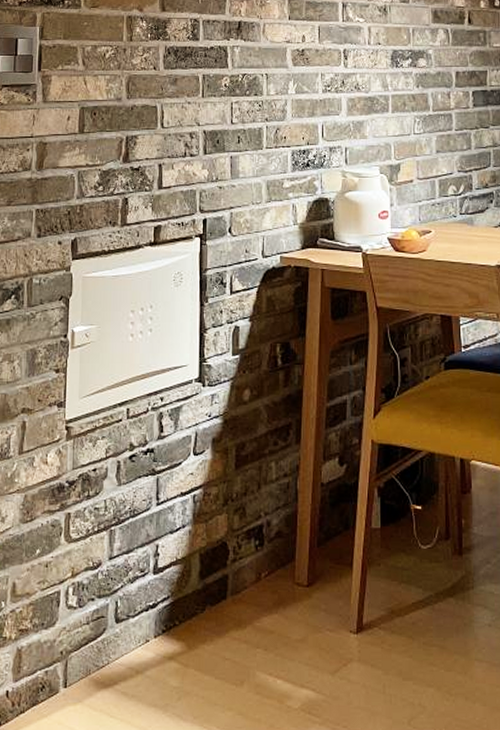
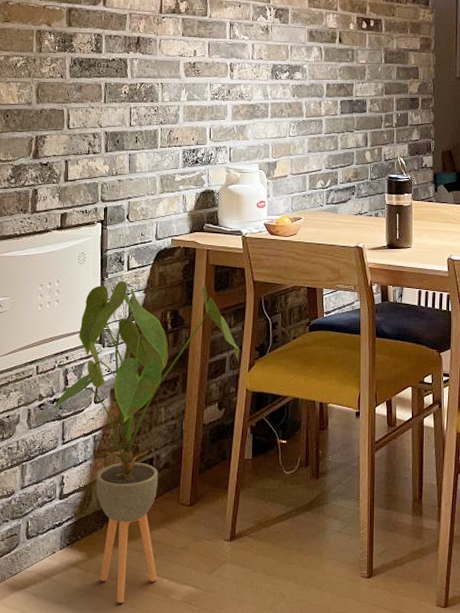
house plant: none [143,306,362,710] -> present [51,280,239,604]

